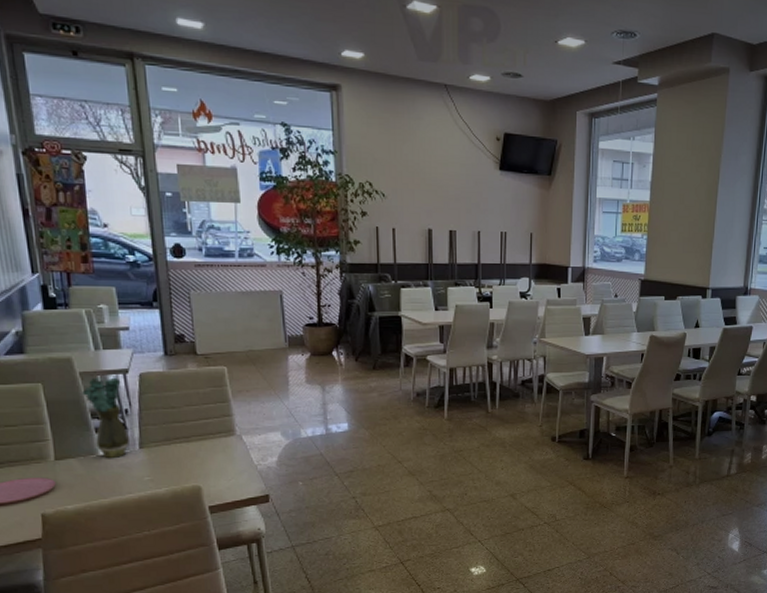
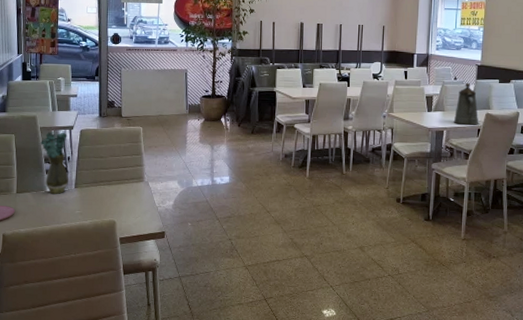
coffee pot: none [614,300,643,349] -> present [453,82,479,125]

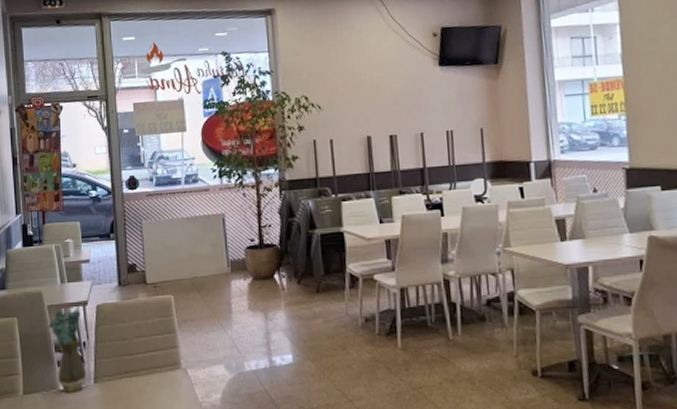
coffee pot: present [453,82,479,125] -> none [600,194,640,256]

